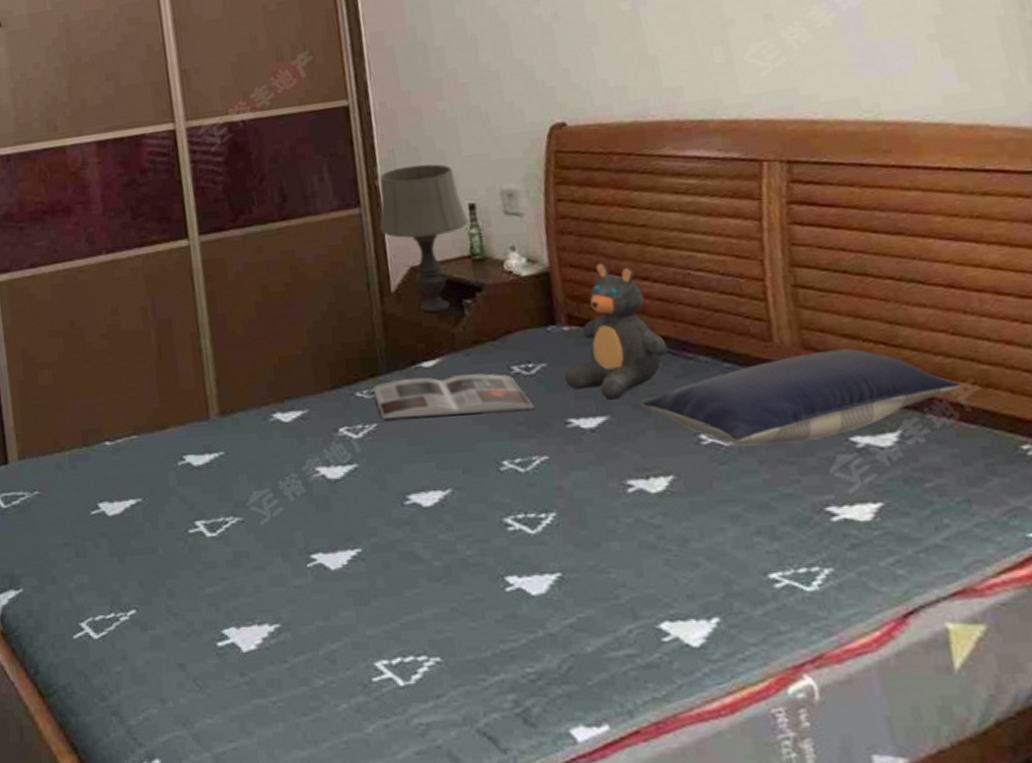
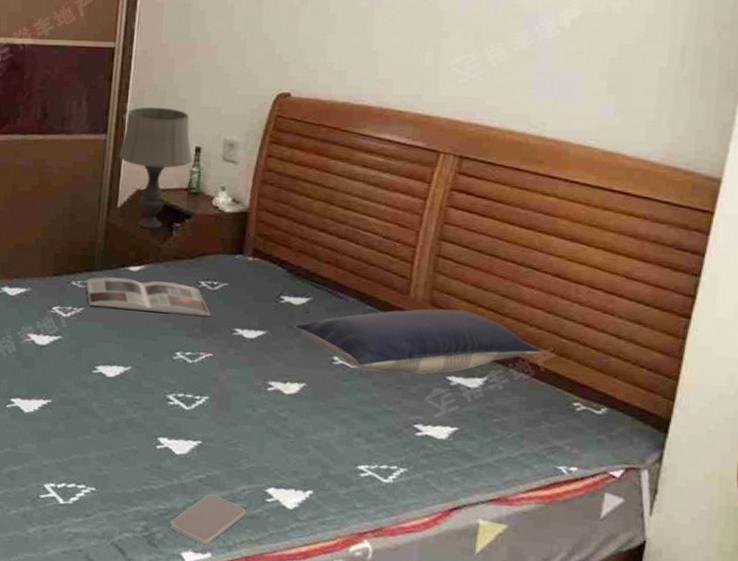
smartphone: none [546,643,640,714] -> present [170,494,245,545]
stuffed animal: present [564,263,668,400] -> none [240,212,327,320]

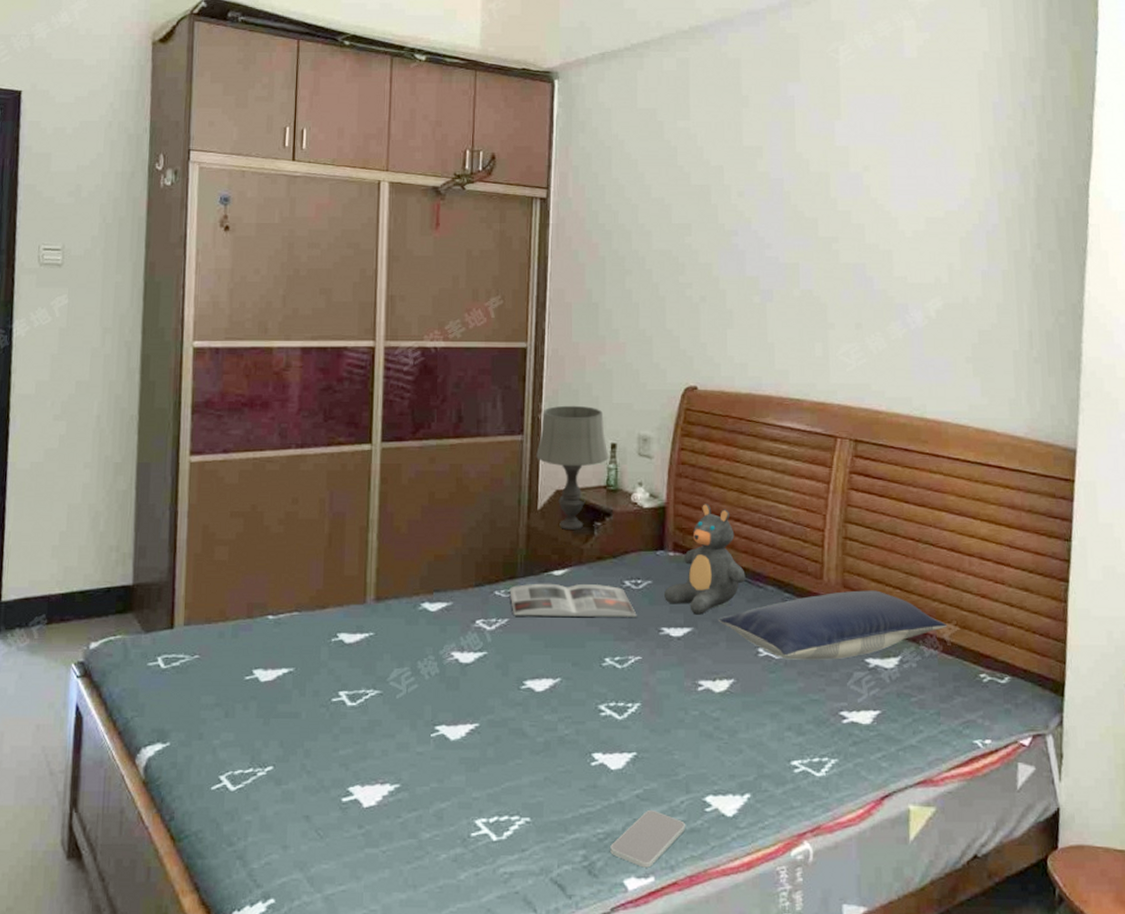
stuffed animal: none [240,212,327,320] -> present [664,504,746,615]

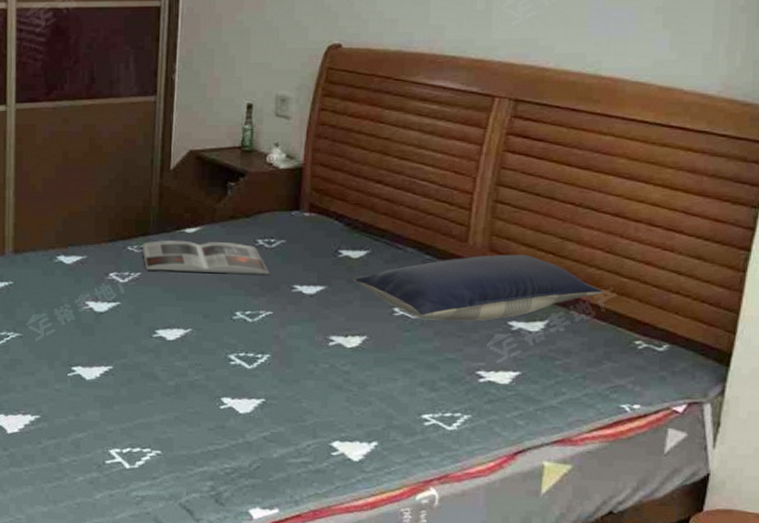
table lamp: present [536,405,609,530] -> none [170,65,244,189]
smartphone: present [610,810,685,868] -> none [237,451,311,501]
stuffed animal: present [664,504,746,615] -> none [298,165,384,274]

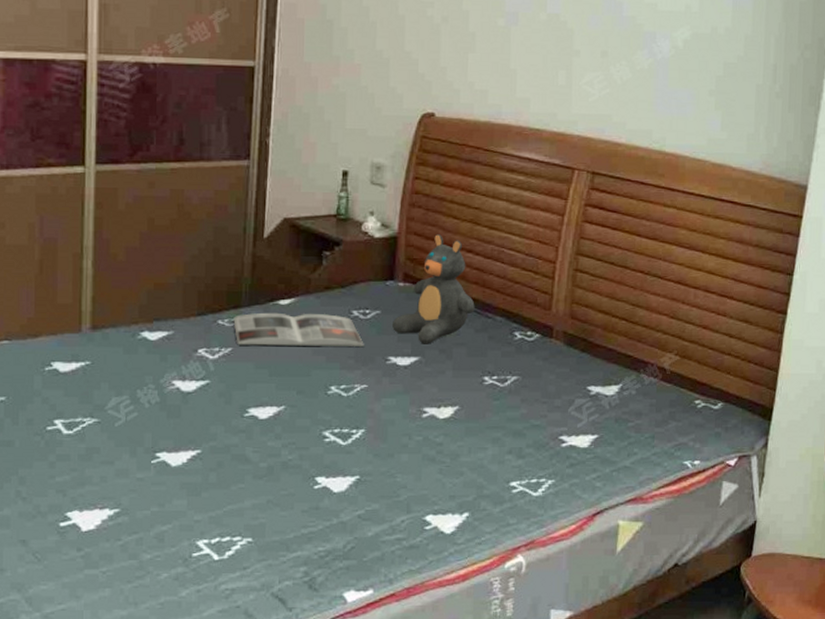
stuffed animal: none [298,165,384,274] -> present [393,234,475,344]
pillow: present [354,254,604,322] -> none [446,321,669,388]

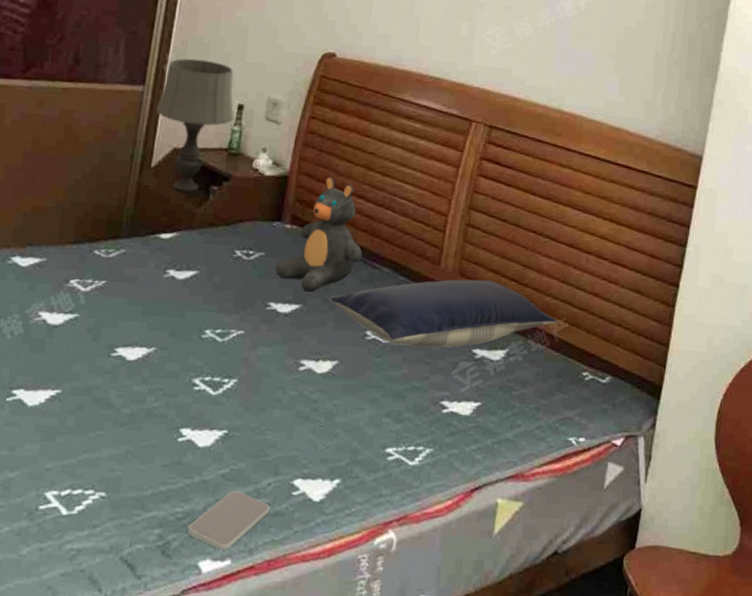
magazine: present [233,312,364,346] -> none [110,245,245,289]
table lamp: none [263,129,340,259] -> present [156,58,235,192]
smartphone: none [331,529,405,582] -> present [187,491,270,550]
pillow: none [446,321,669,388] -> present [329,279,558,348]

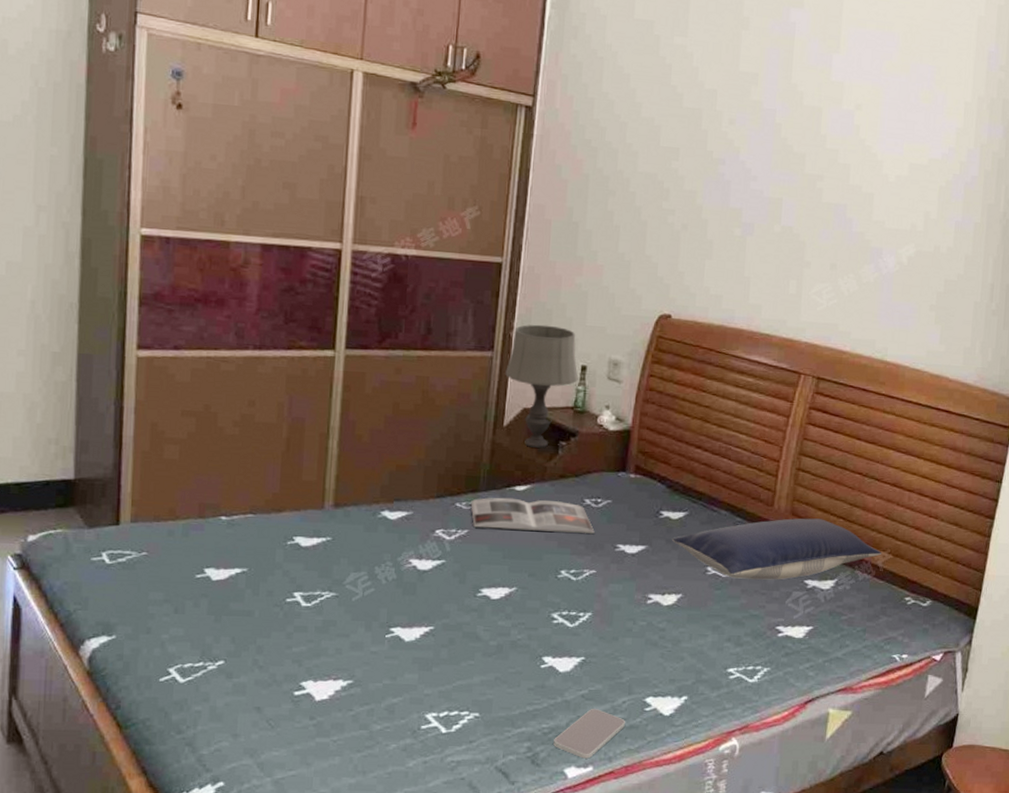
magazine: none [110,245,245,289] -> present [471,497,595,534]
stuffed animal: present [275,177,363,292] -> none [622,430,702,534]

